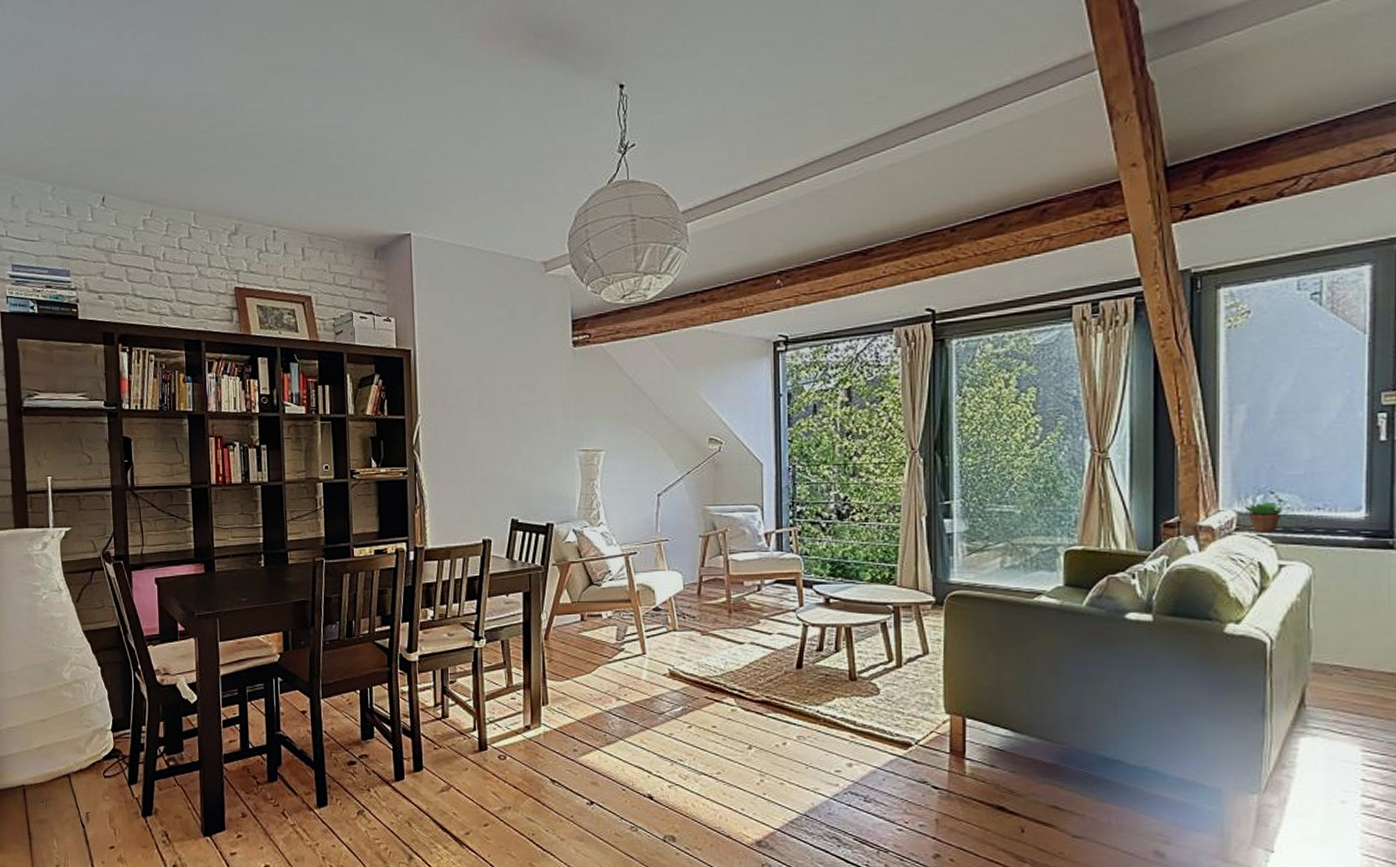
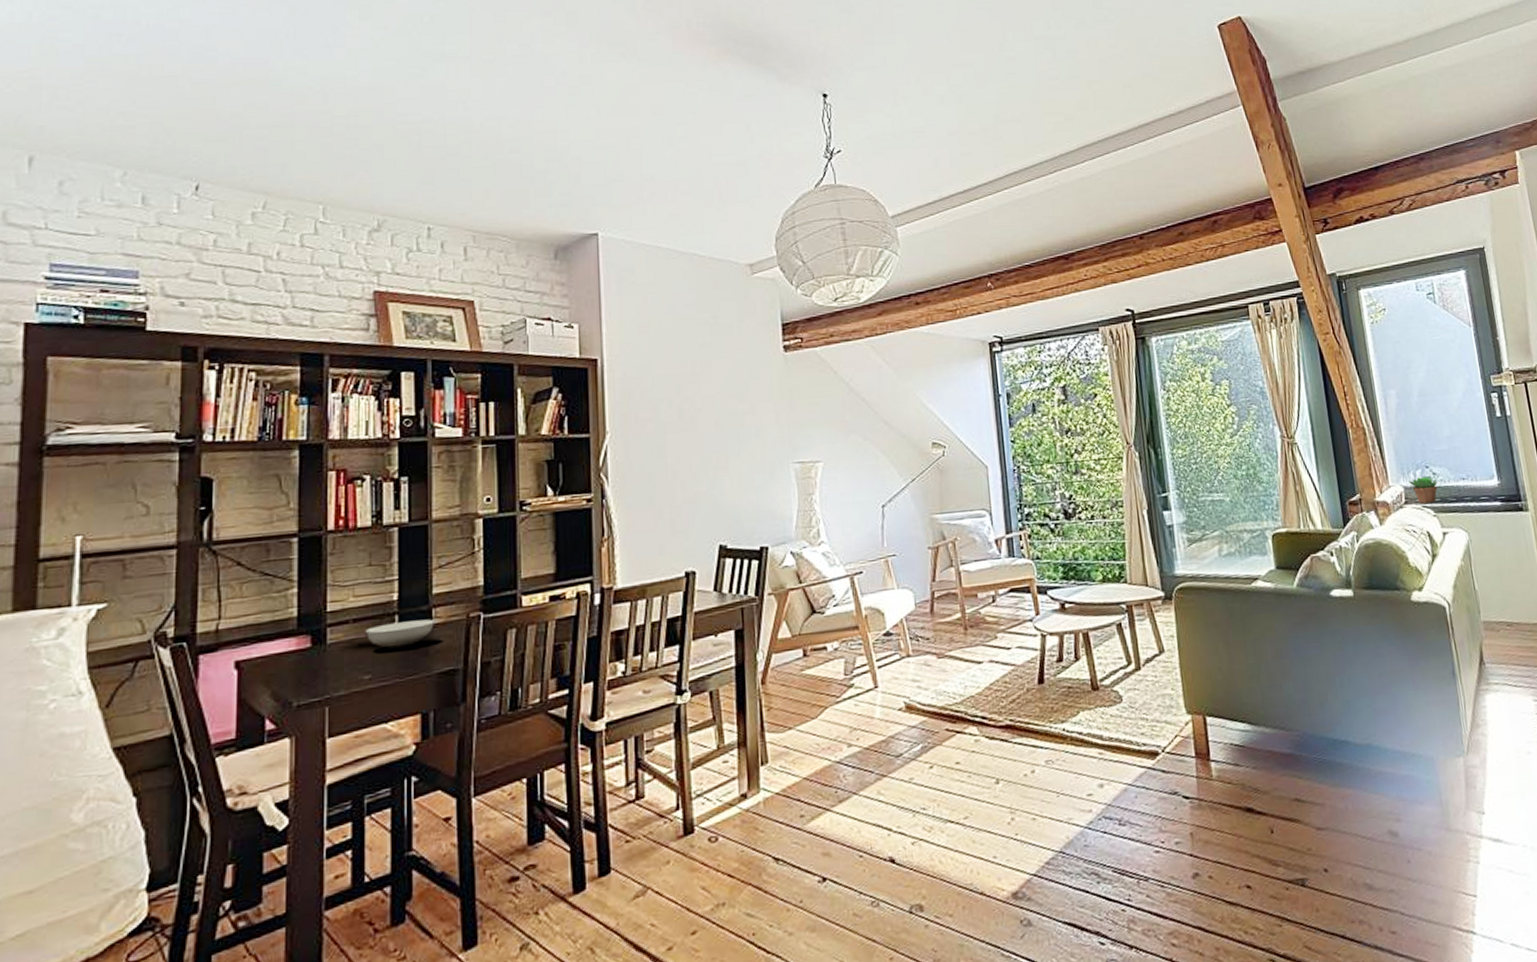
bowl: none [241,560,290,580] -> present [365,619,434,650]

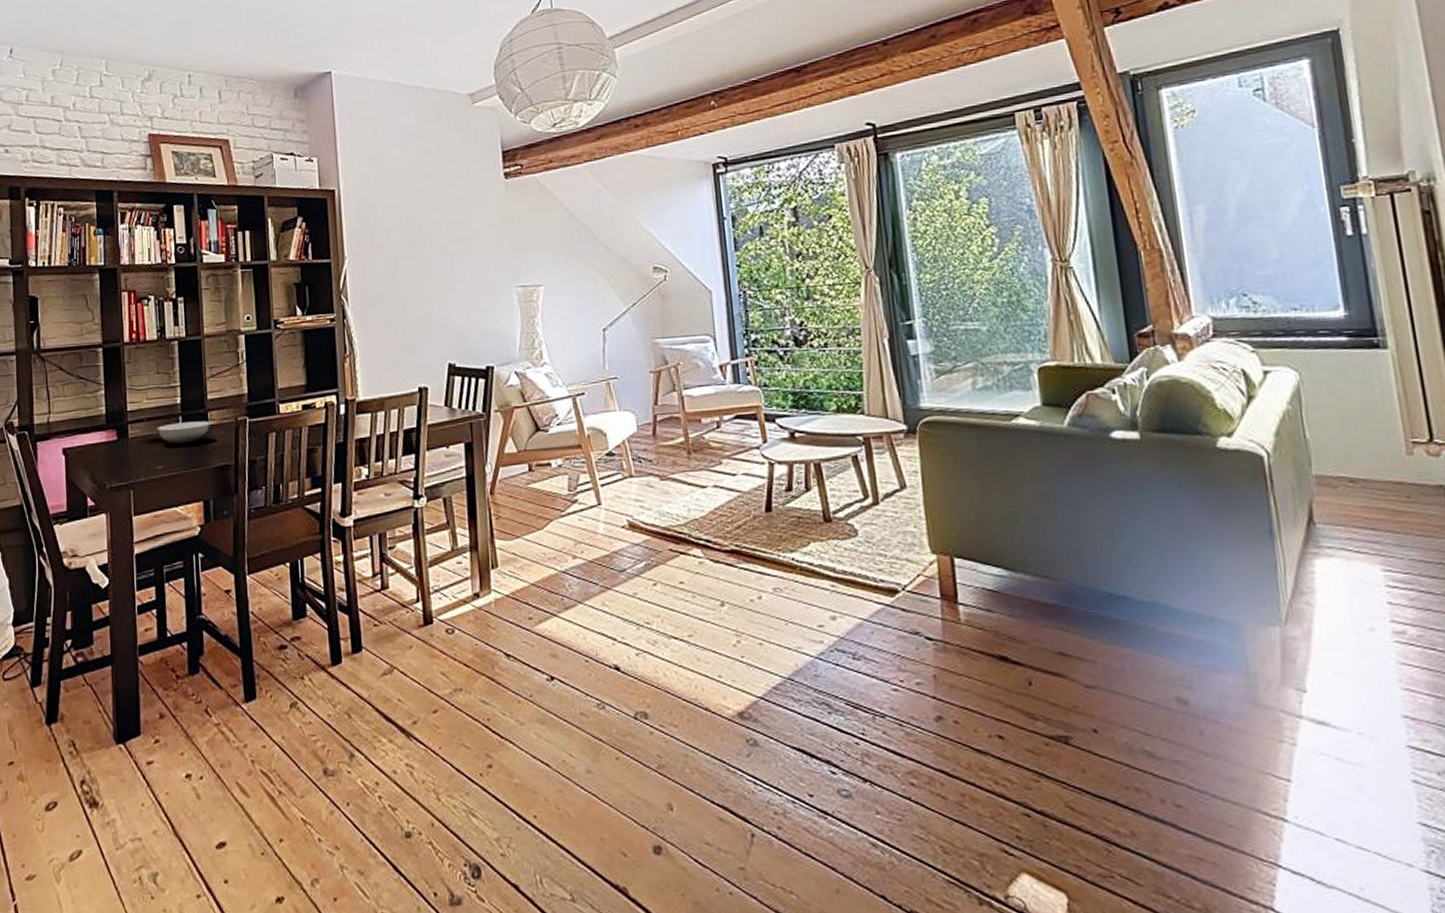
succulent plant: present [1408,476,1438,504] -> none [1218,306,1259,338]

